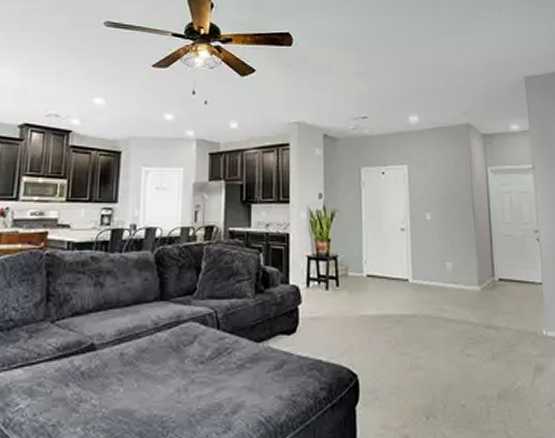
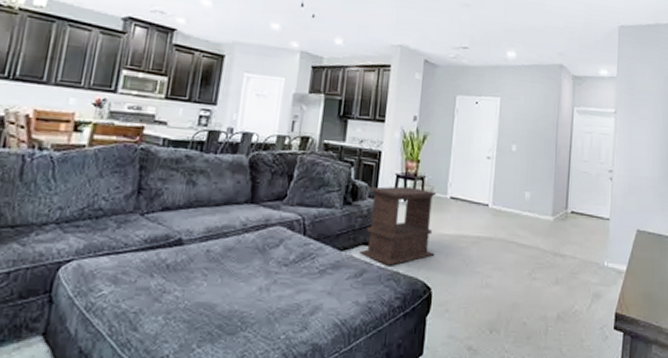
side table: none [277,268,358,355] -> present [359,186,437,266]

